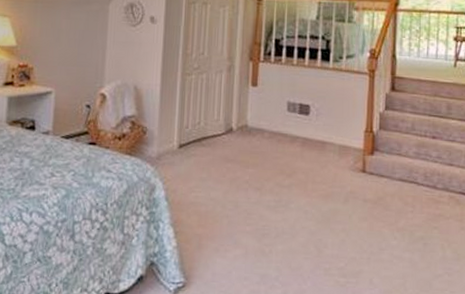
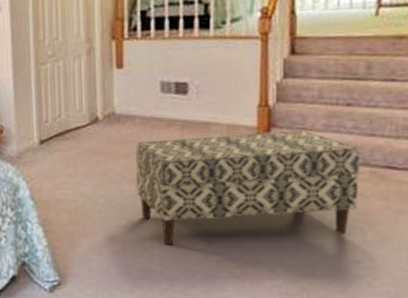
bench: none [260,154,441,253] -> present [135,131,359,246]

